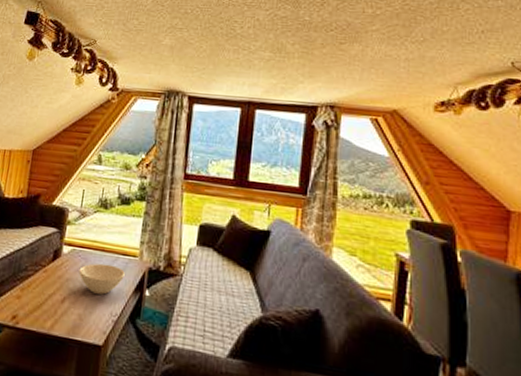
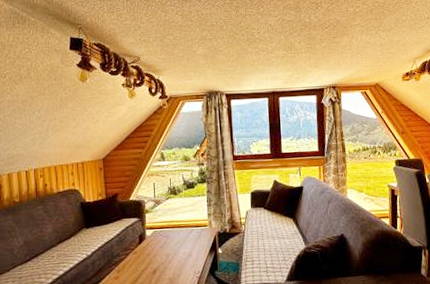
bowl: present [78,263,125,295] -> none [163,236,200,261]

